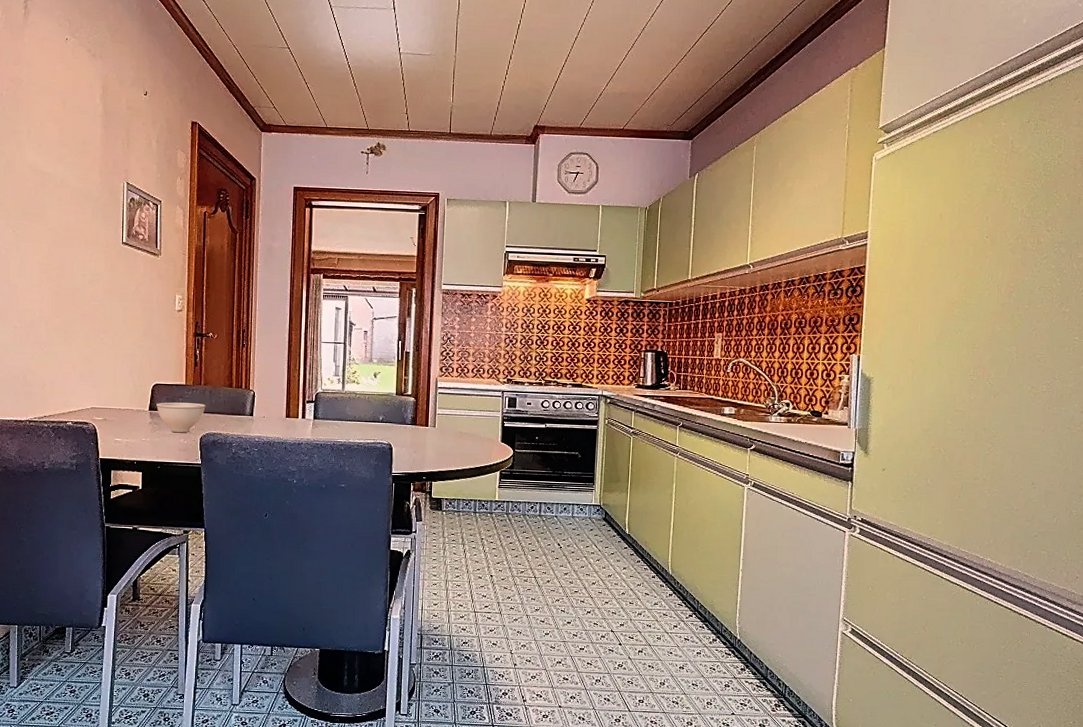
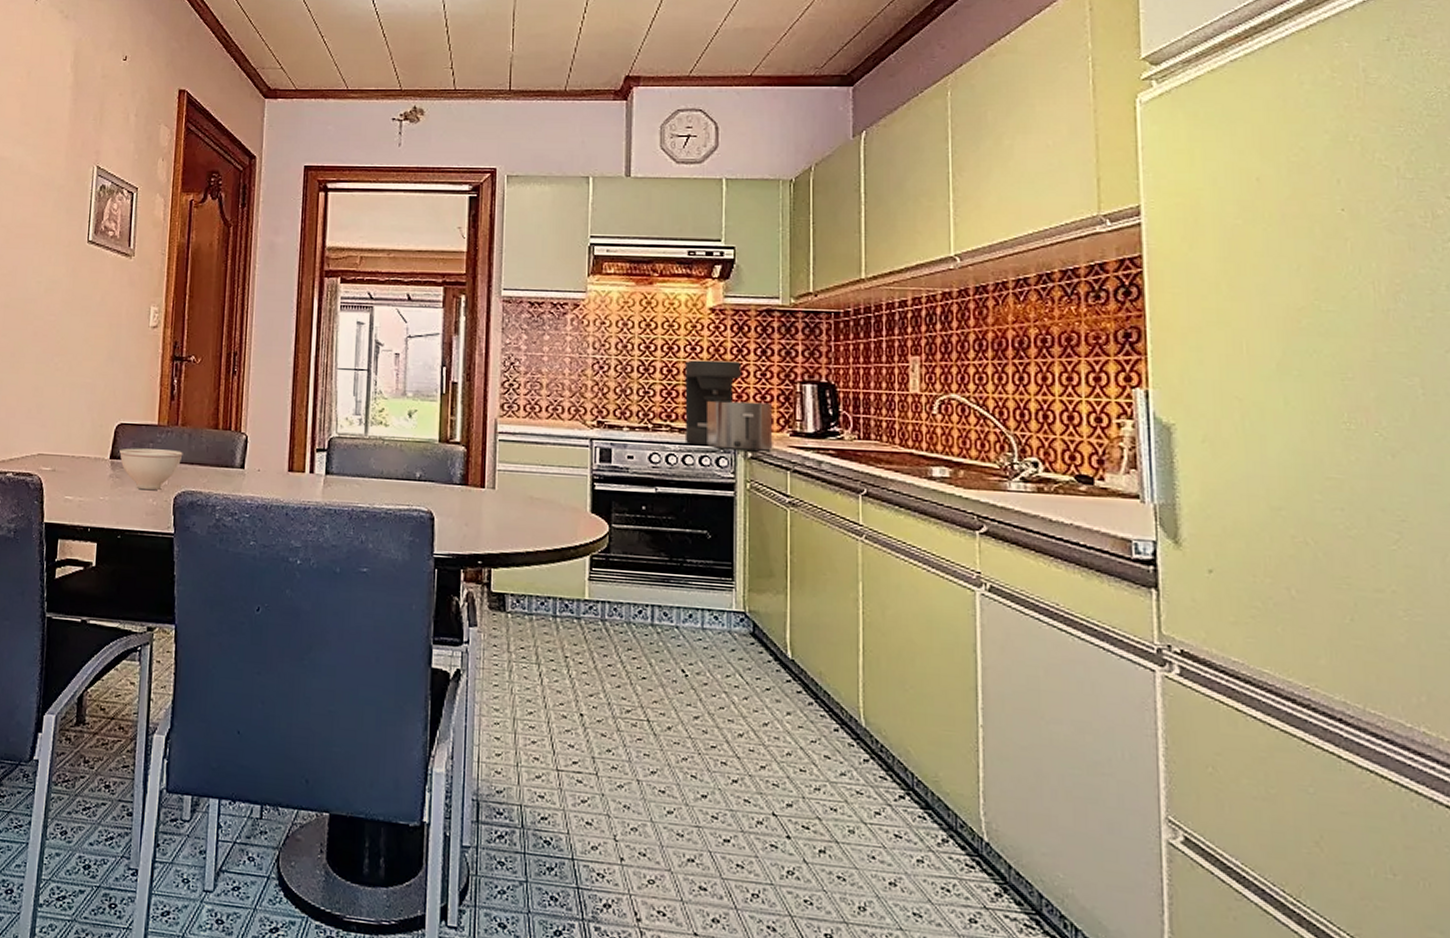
coffee maker: none [566,335,606,395] -> present [684,359,741,446]
toaster: none [581,364,625,399] -> present [705,400,773,453]

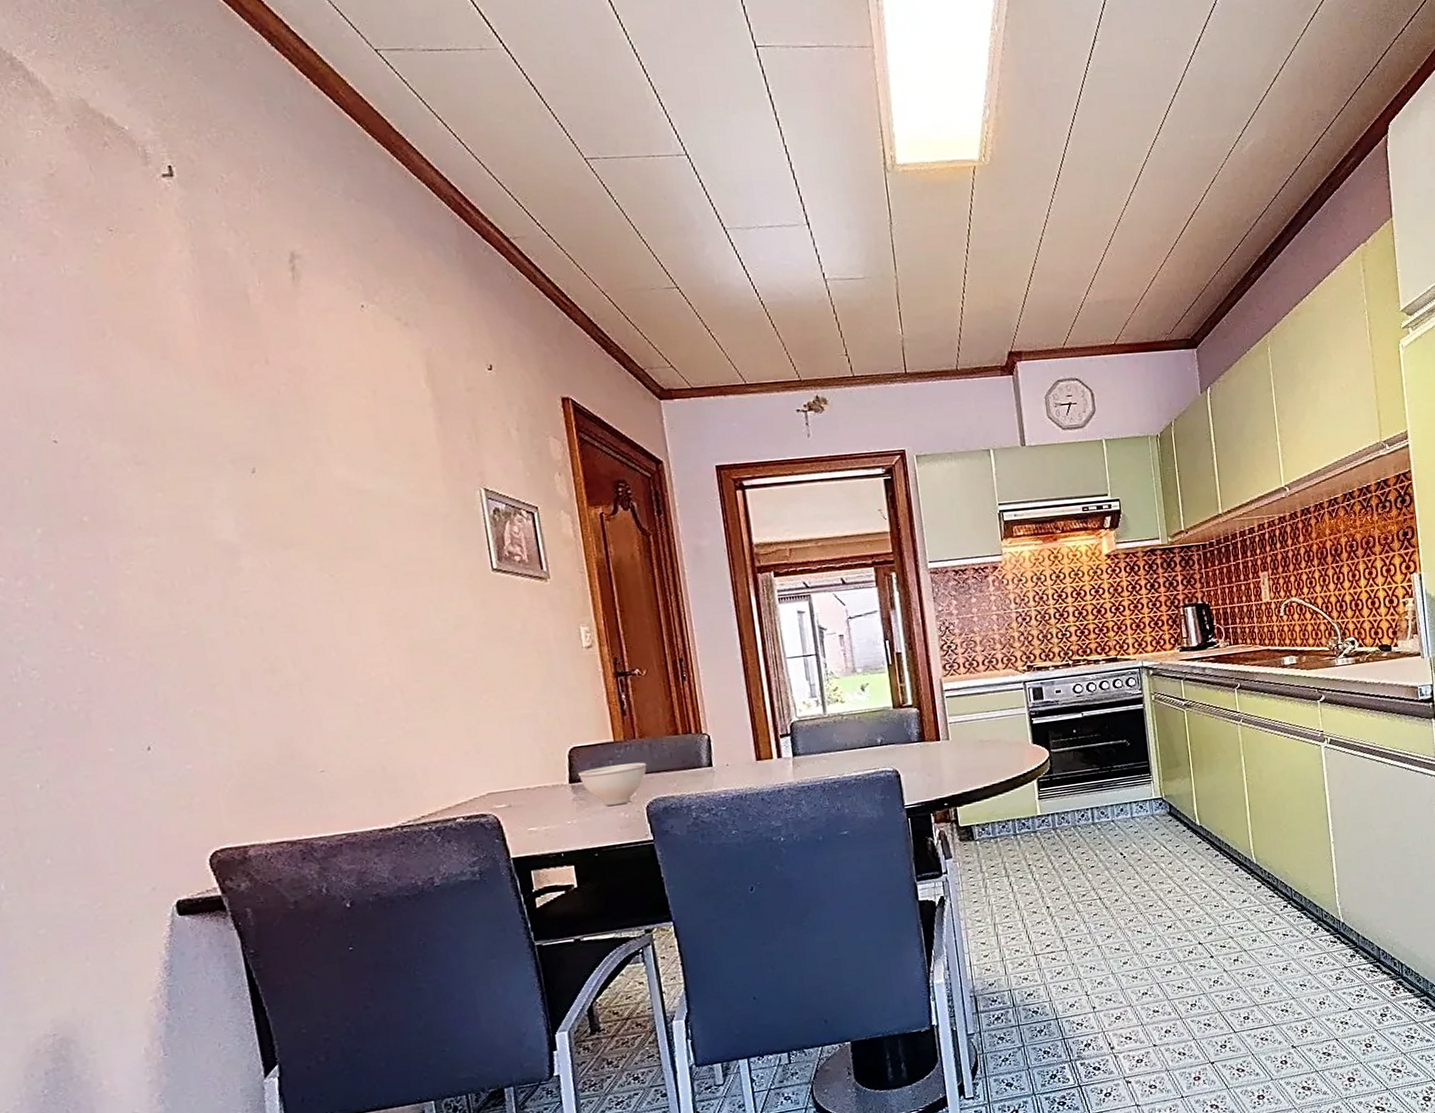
coffee maker: present [684,359,741,446] -> none [1092,597,1137,673]
toaster: present [705,400,773,453] -> none [1112,627,1168,674]

